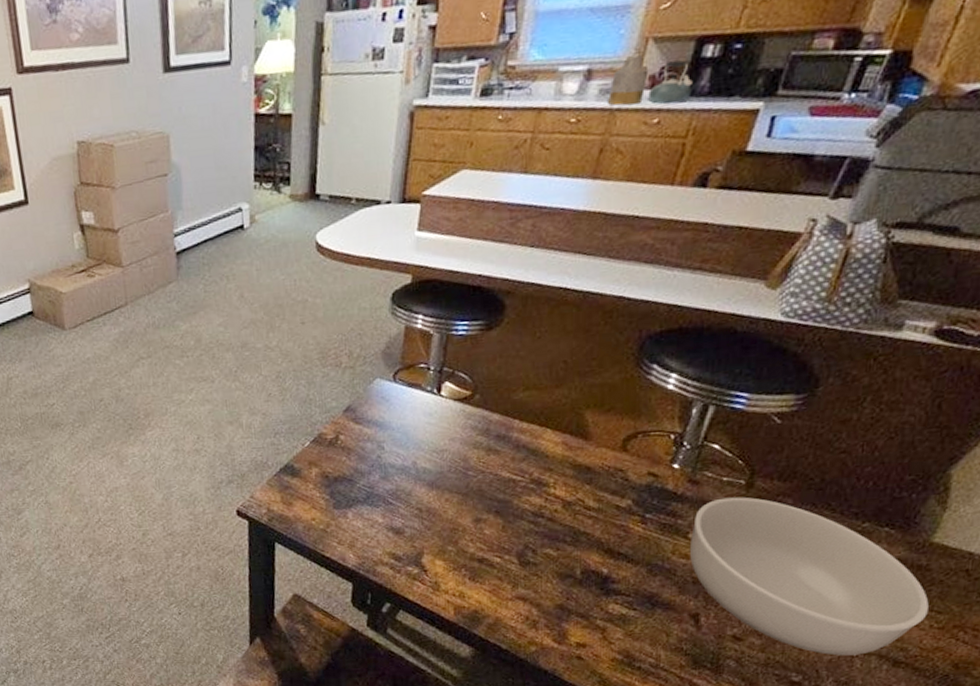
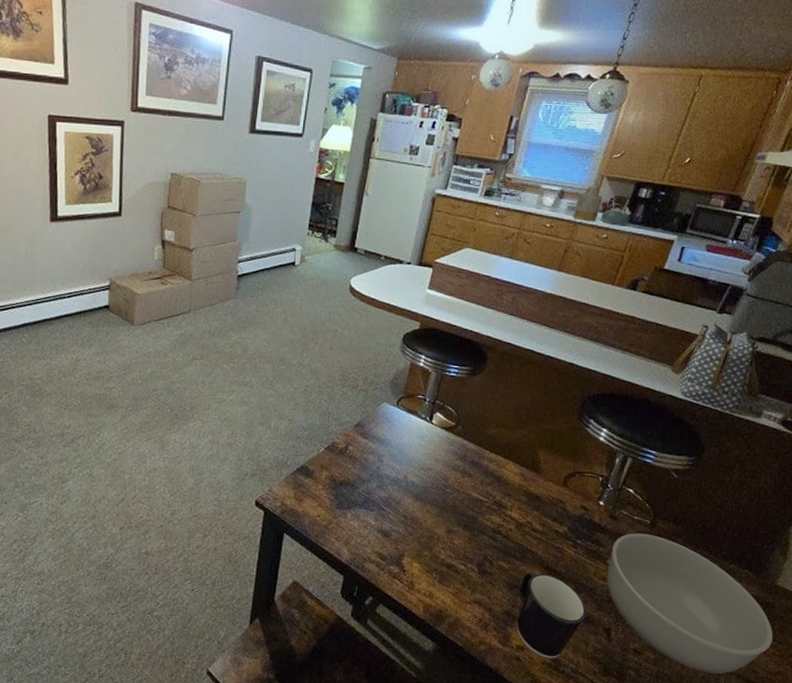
mug: none [573,557,666,655] -> present [516,572,587,659]

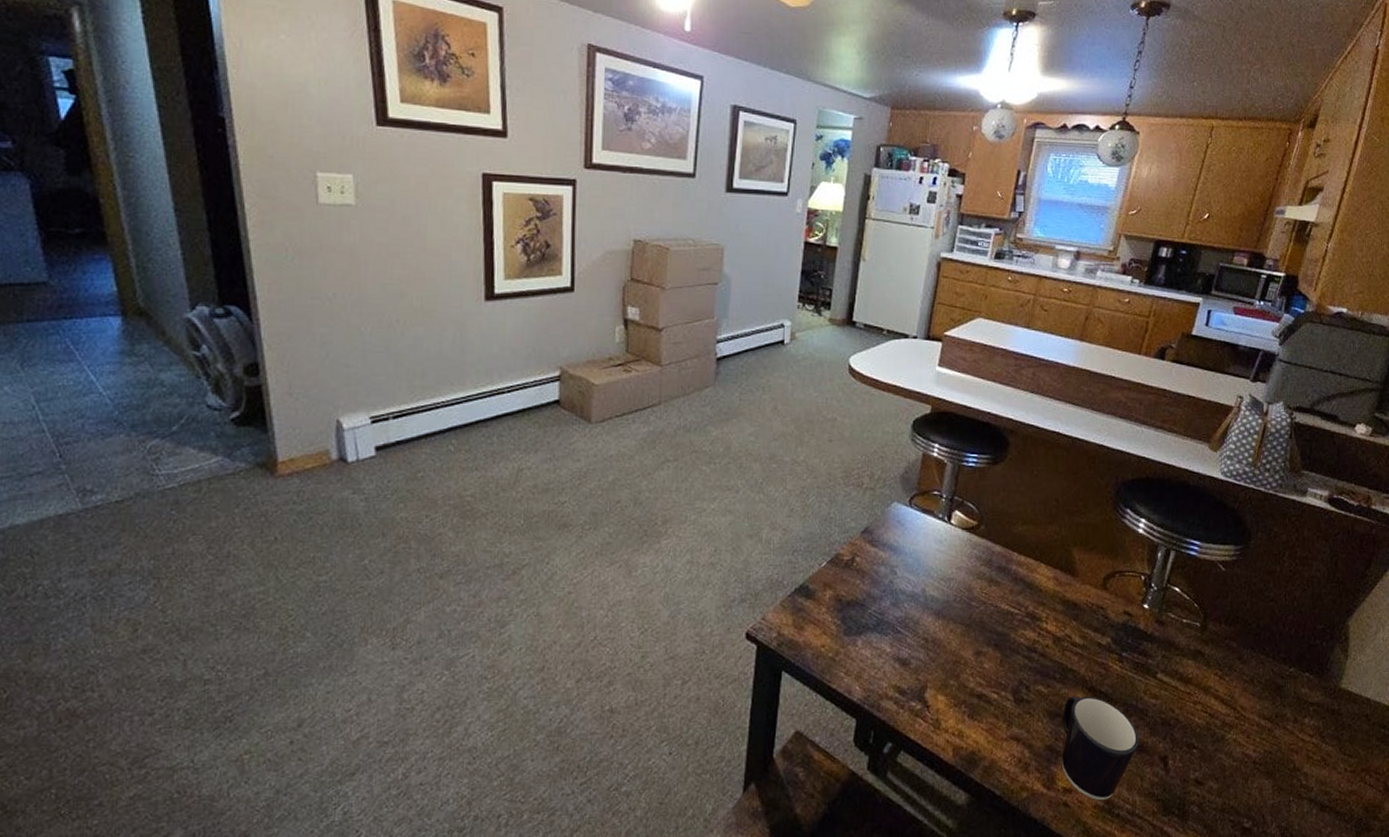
vase: present [573,186,602,222] -> none [1092,246,1121,285]
kettle: present [601,195,631,226] -> none [1121,255,1153,289]
bowl: present [606,533,773,674] -> none [1158,639,1342,800]

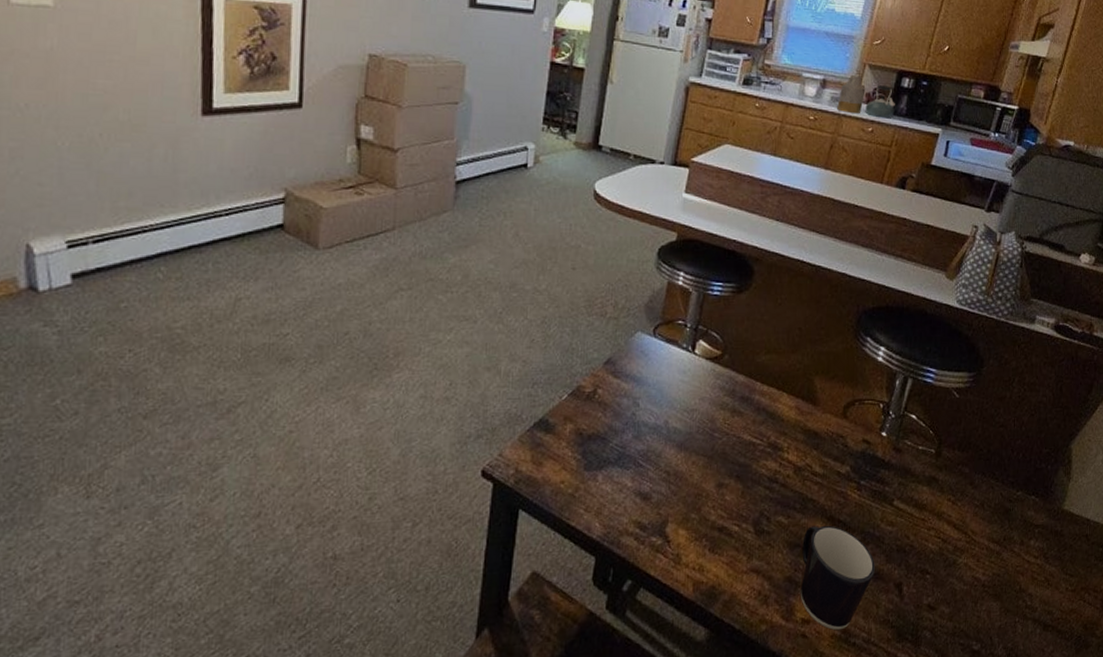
vase: none [1092,246,1121,285] -> present [837,75,866,114]
kettle: none [1121,255,1153,289] -> present [865,85,895,119]

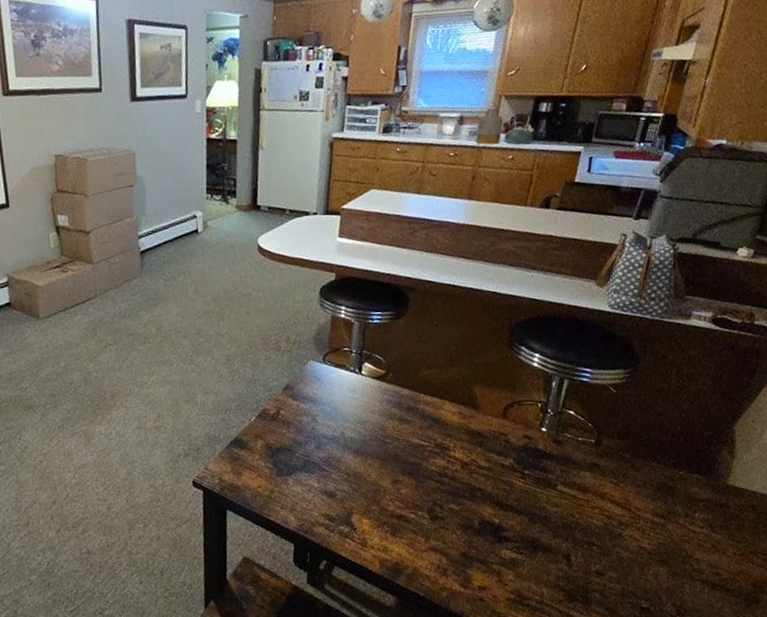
mug: present [800,525,876,631] -> none [474,509,544,595]

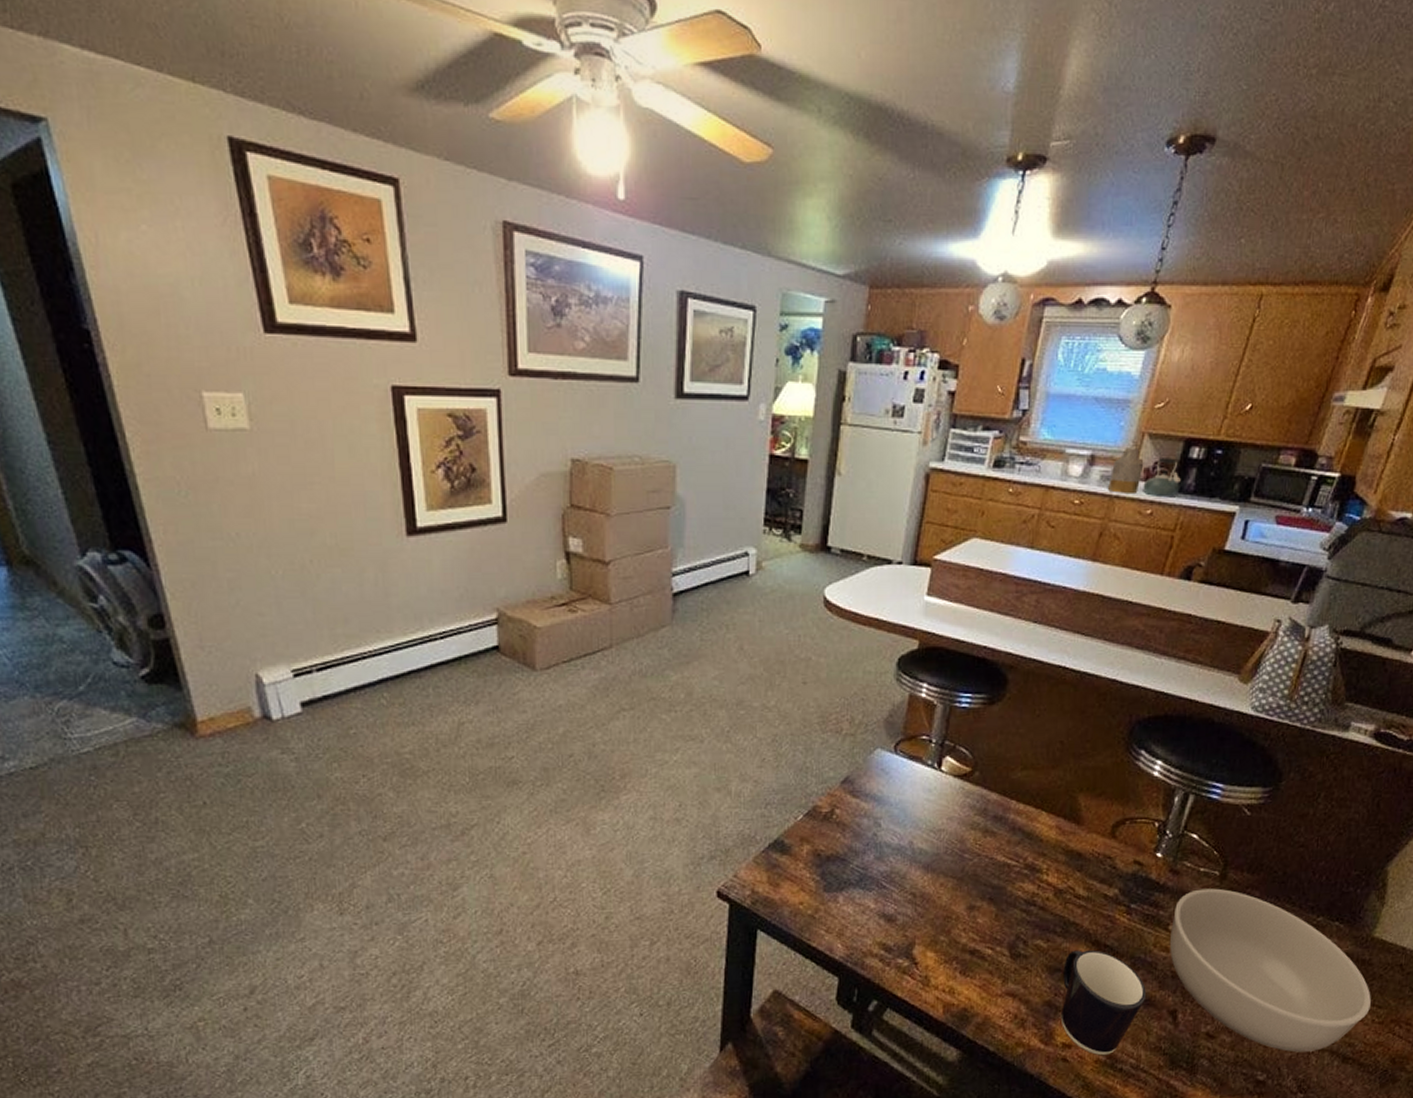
mug: none [474,509,544,595] -> present [1060,949,1147,1056]
bowl: none [558,453,731,583] -> present [1169,888,1371,1053]

